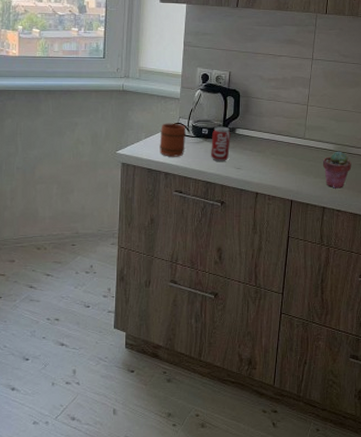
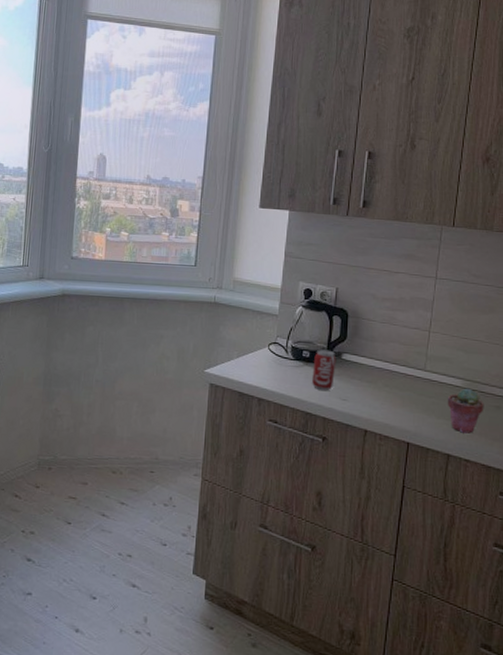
mug: present [159,123,187,157] -> none [253,341,285,381]

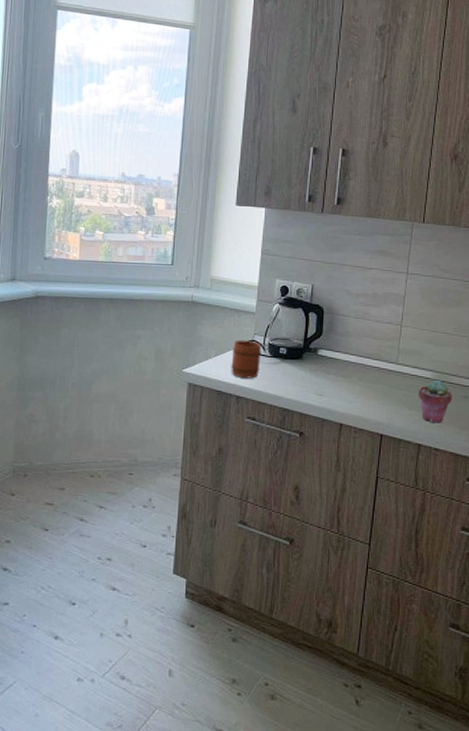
mug: none [253,341,285,381] -> present [231,340,262,379]
beverage can: present [312,349,336,390] -> none [289,346,313,386]

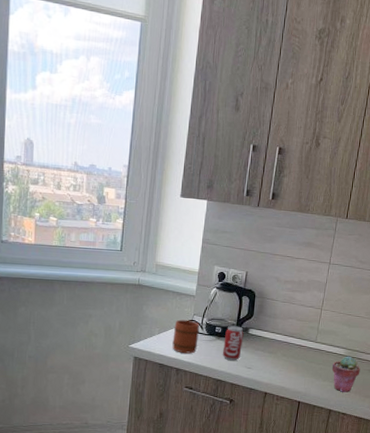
beverage can: none [289,346,313,386] -> present [223,325,244,360]

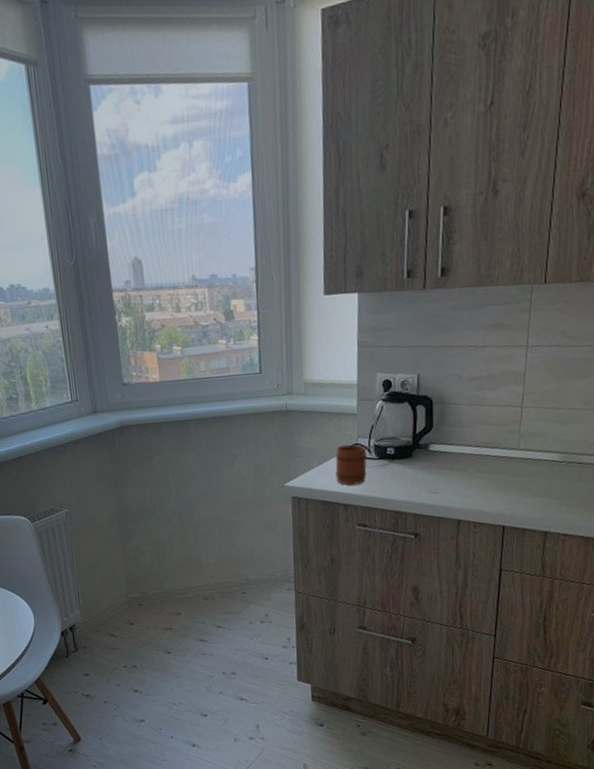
beverage can: present [223,325,244,360] -> none [399,443,424,486]
potted succulent: present [331,356,361,392] -> none [543,461,582,508]

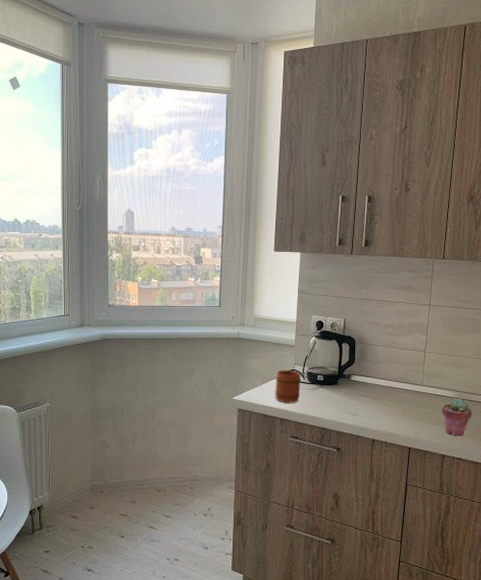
potted succulent: none [543,461,582,508] -> present [441,398,473,436]

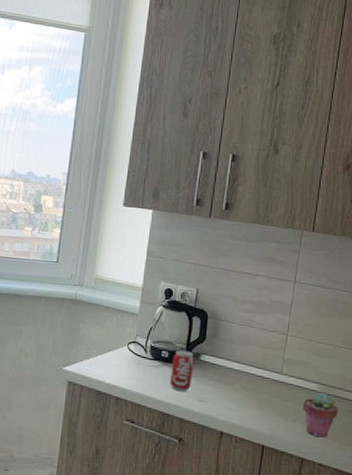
mug: present [275,370,302,403] -> none [111,340,144,381]
beverage can: none [326,373,346,408] -> present [170,349,195,391]

